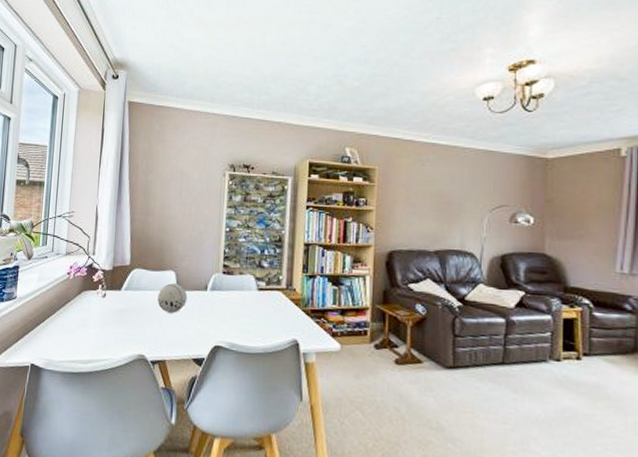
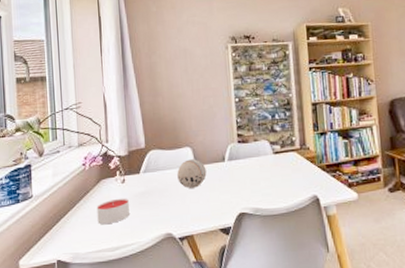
candle: none [74,312,107,336] -> present [97,198,129,224]

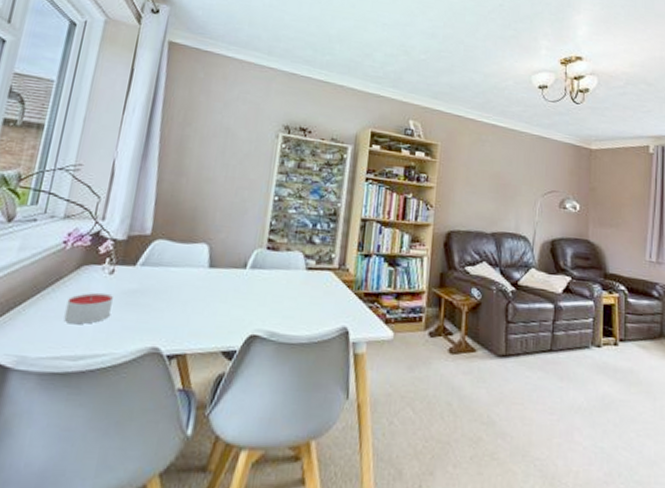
decorative ball: present [177,159,207,188] -> none [182,258,222,295]

